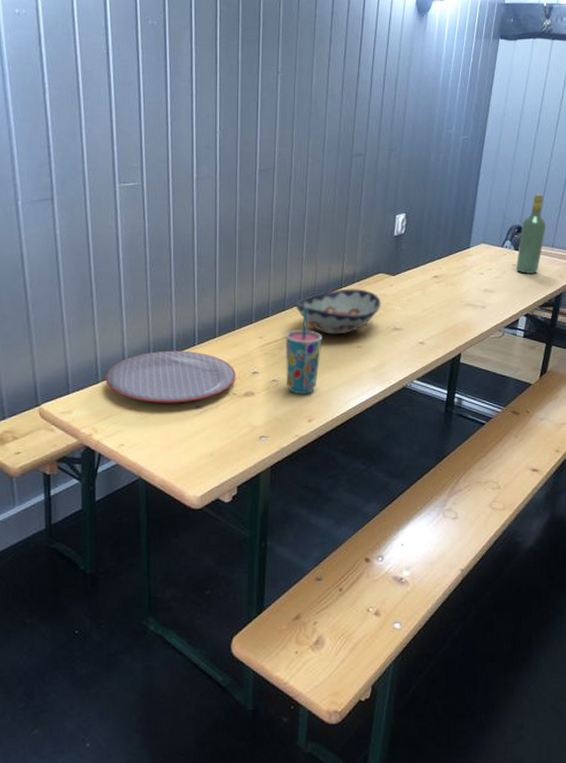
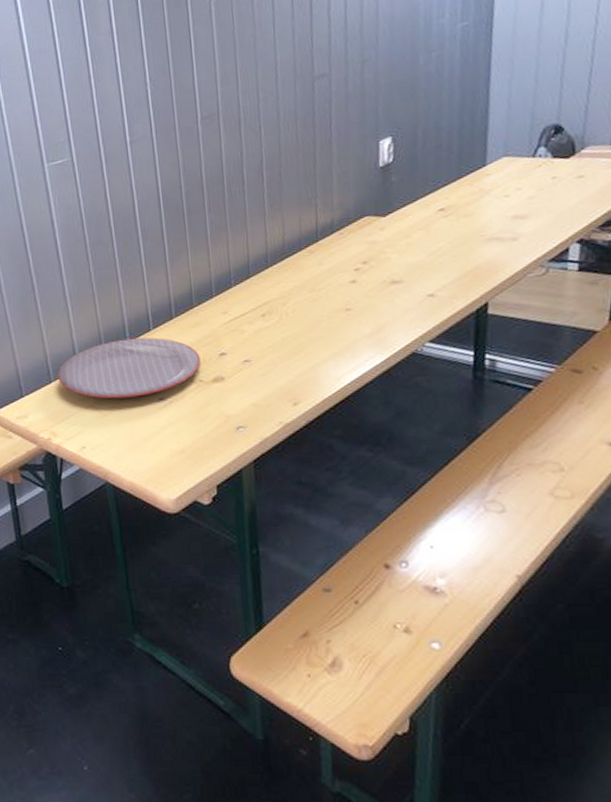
cup: present [285,308,322,395] -> none [255,271,301,375]
decorative bowl: present [294,288,382,335] -> none [260,238,372,300]
wine bottle: present [515,194,547,274] -> none [556,76,599,187]

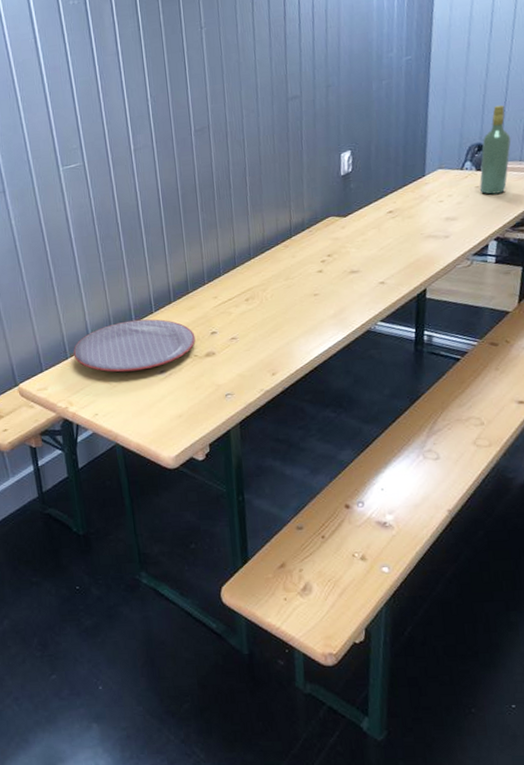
wine bottle: none [556,76,599,187] -> present [479,105,512,195]

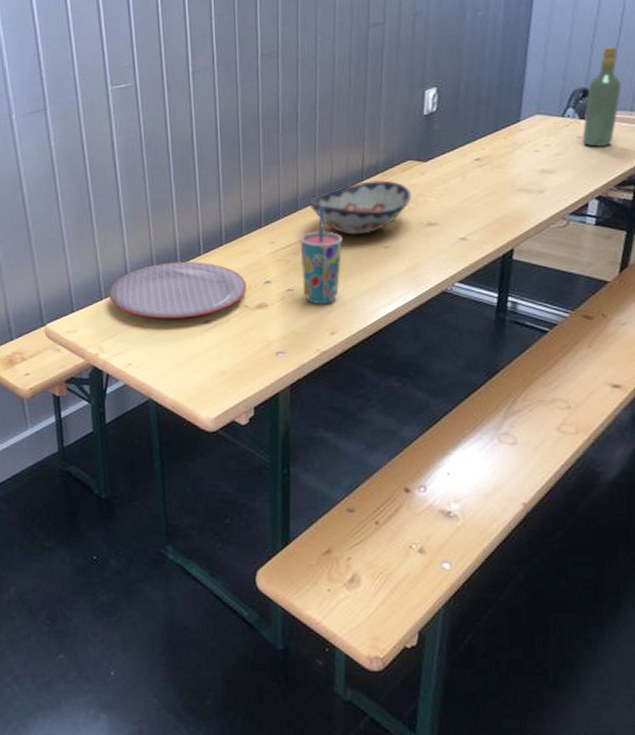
cup: none [240,263,278,350] -> present [300,207,343,305]
decorative bowl: none [244,235,335,287] -> present [308,180,412,235]

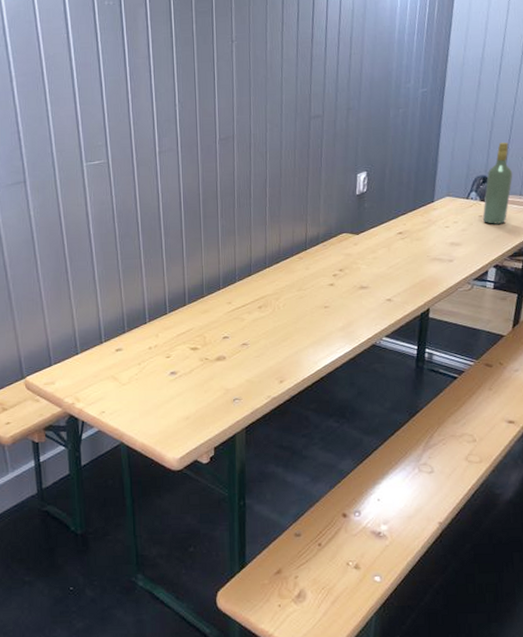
plate: present [109,261,247,319] -> none [84,319,207,371]
cup: present [300,207,343,305] -> none [253,272,290,357]
decorative bowl: present [308,180,412,235] -> none [260,249,347,297]

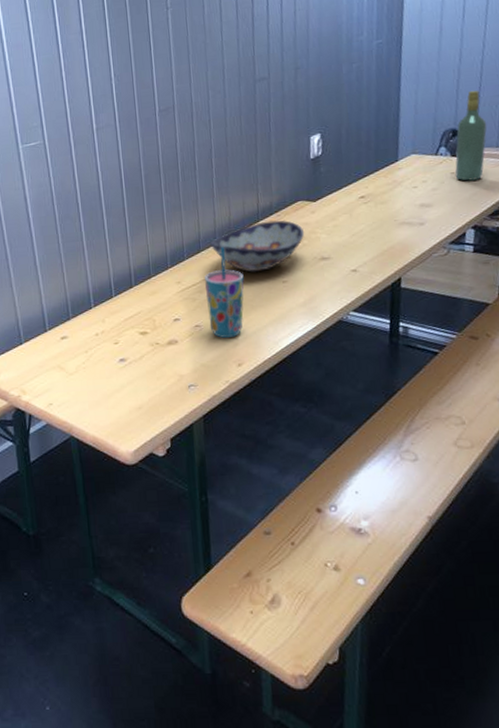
cup: none [253,272,290,357] -> present [205,247,244,339]
decorative bowl: none [260,249,347,297] -> present [209,219,305,272]

